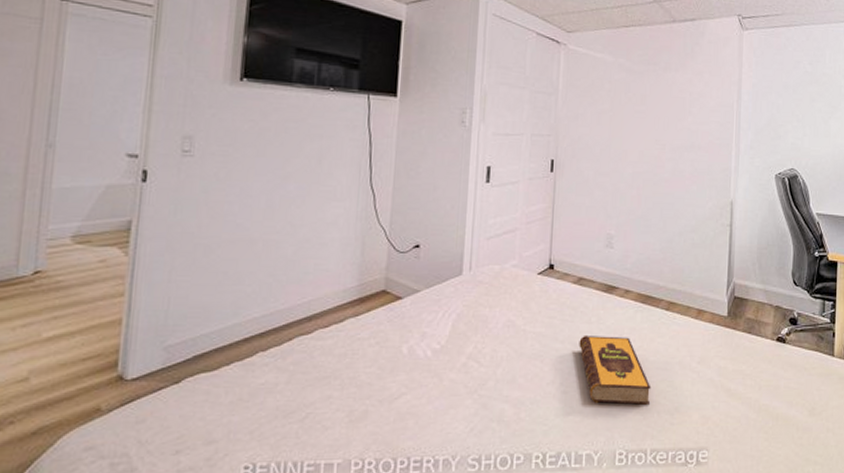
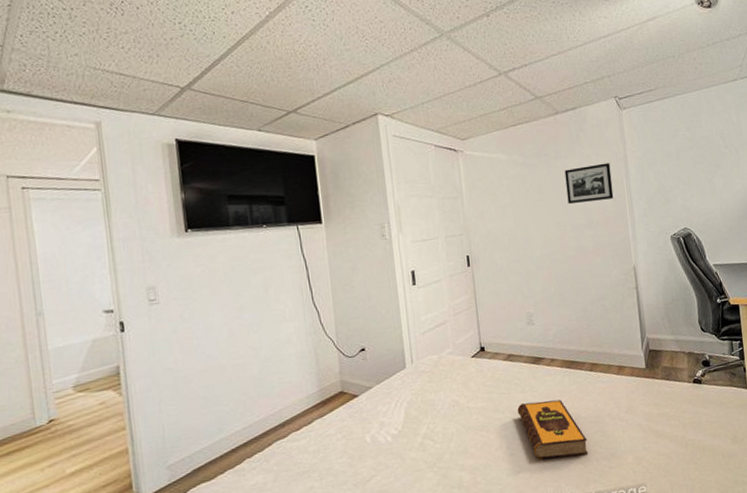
picture frame: none [671,83,723,124] -> present [564,162,614,204]

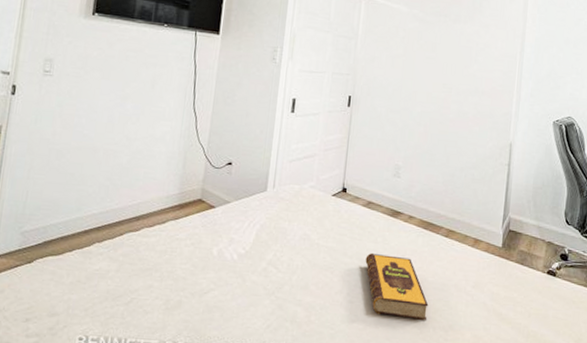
picture frame: present [564,162,614,204] -> none [458,34,507,72]

